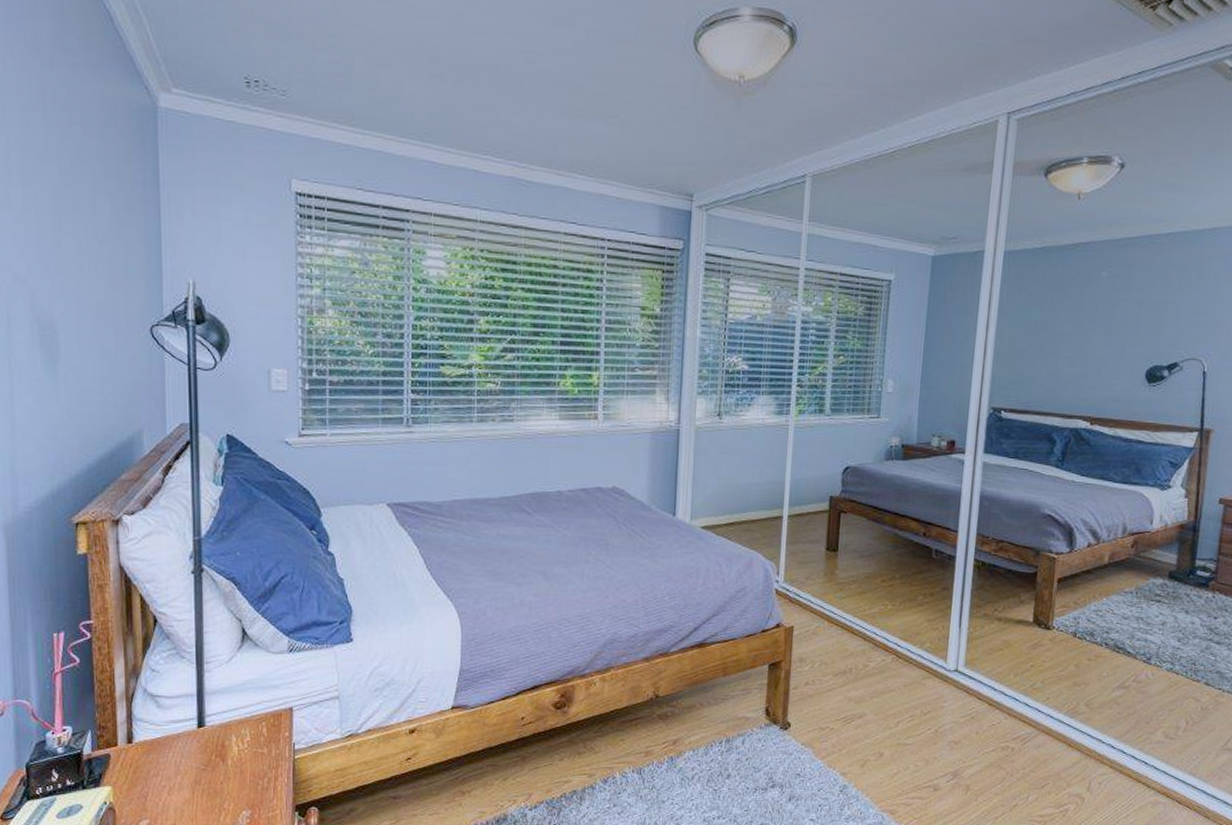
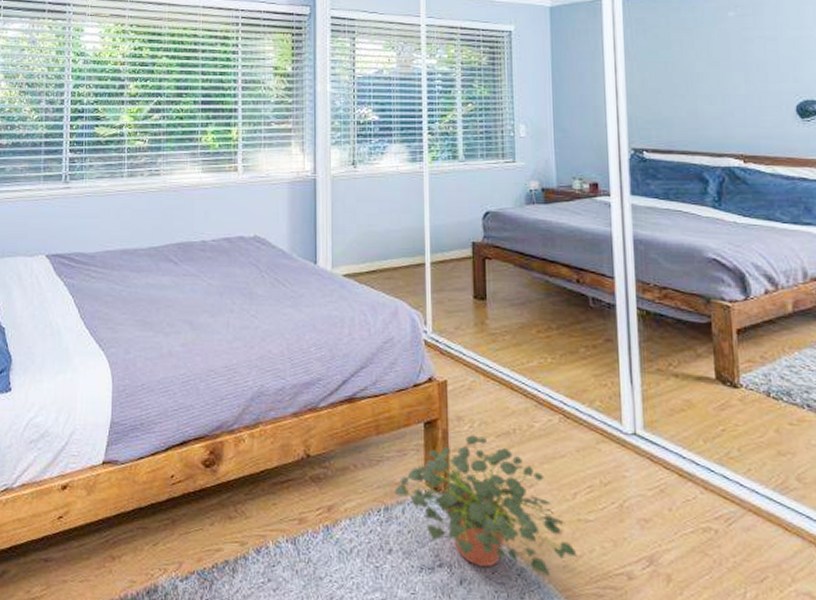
potted plant: none [736,674,894,792] -> present [394,435,577,578]

